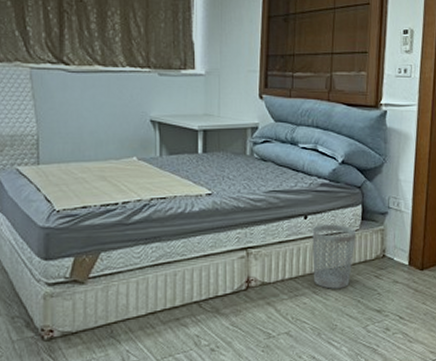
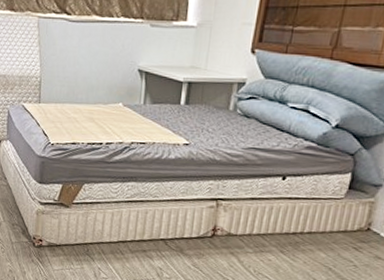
wastebasket: present [312,224,357,289] -> none [283,187,340,254]

